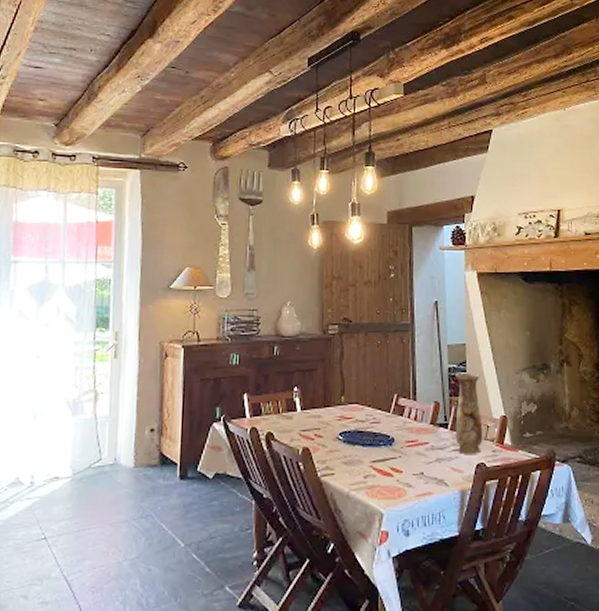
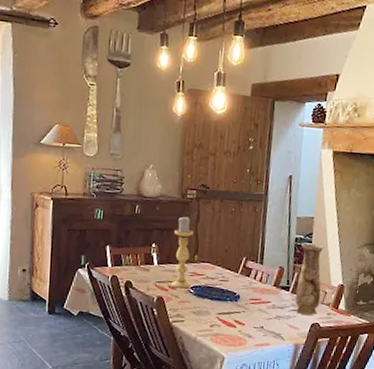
candle holder: none [317,354,339,436] -> present [171,216,193,289]

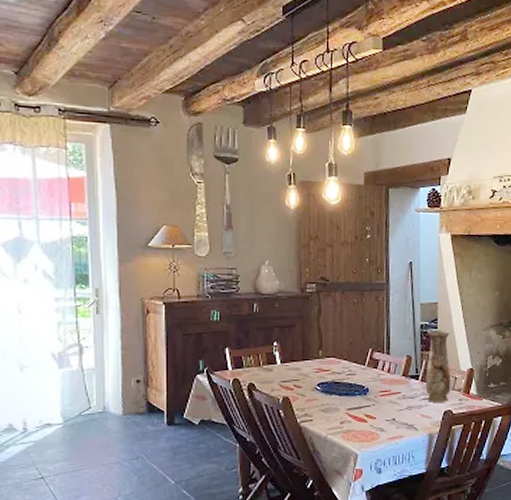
candle holder: present [171,216,193,289] -> none [296,311,317,386]

